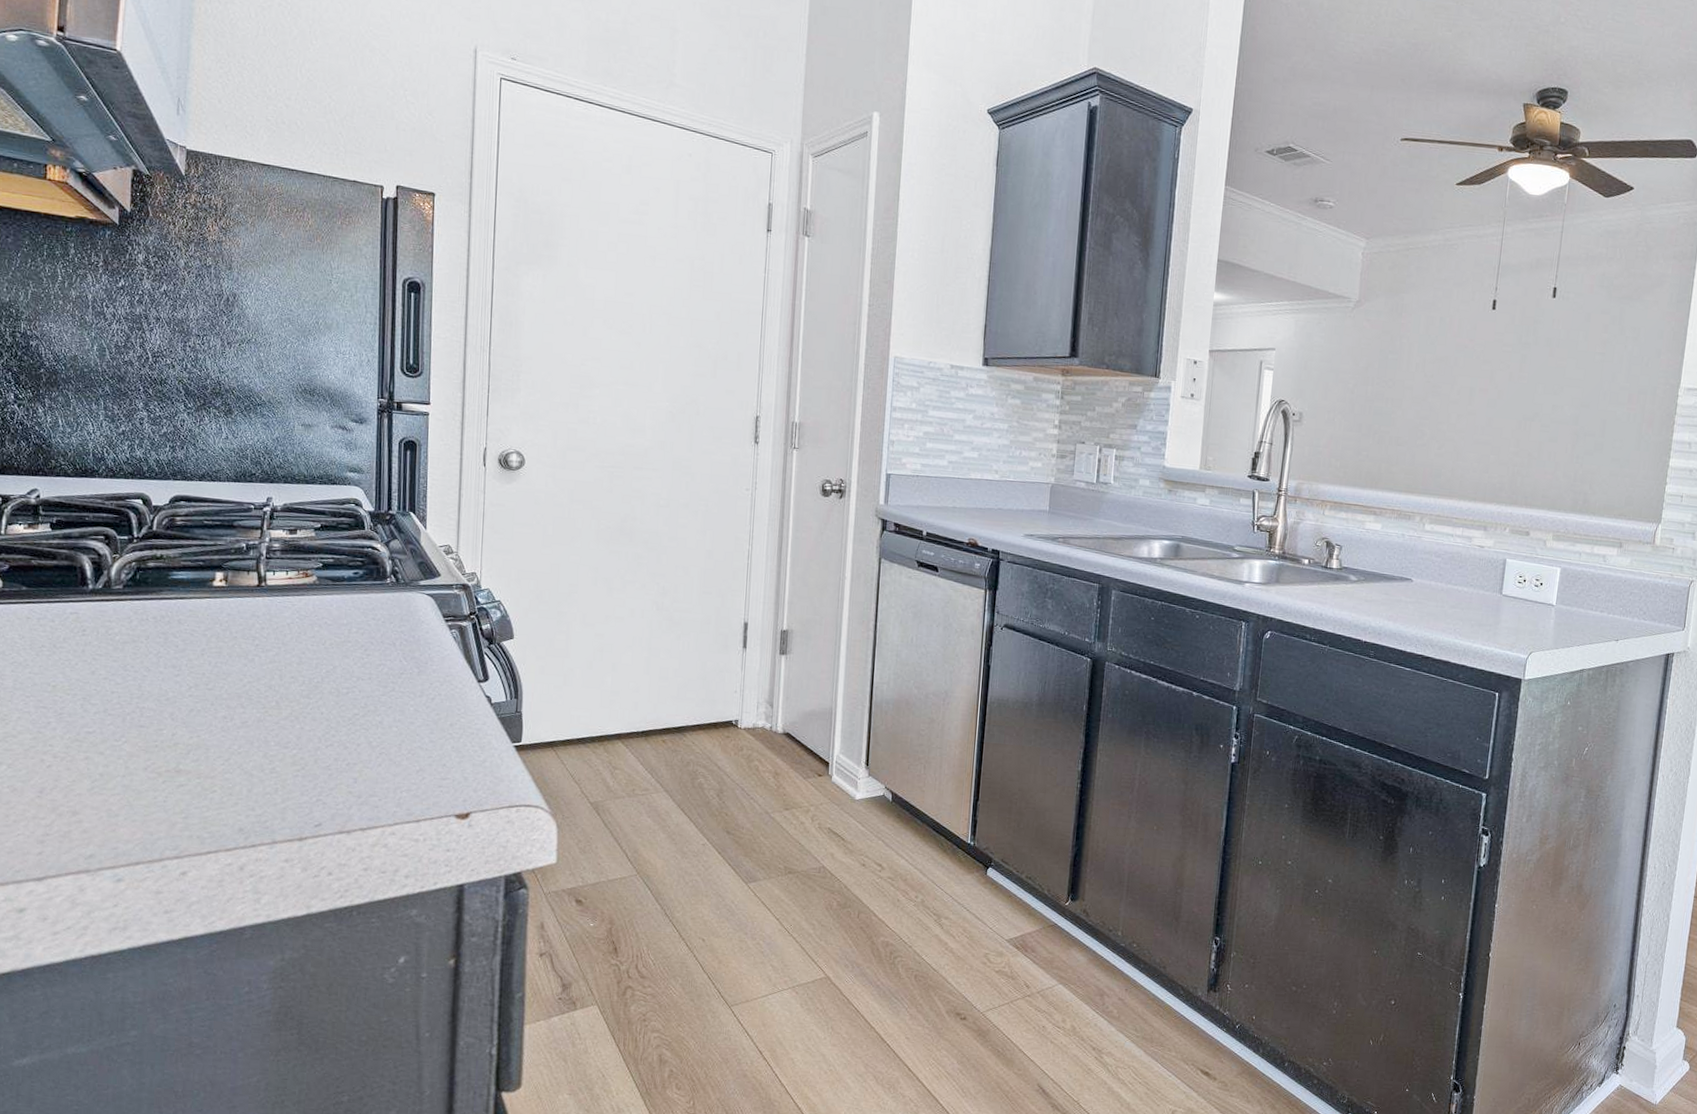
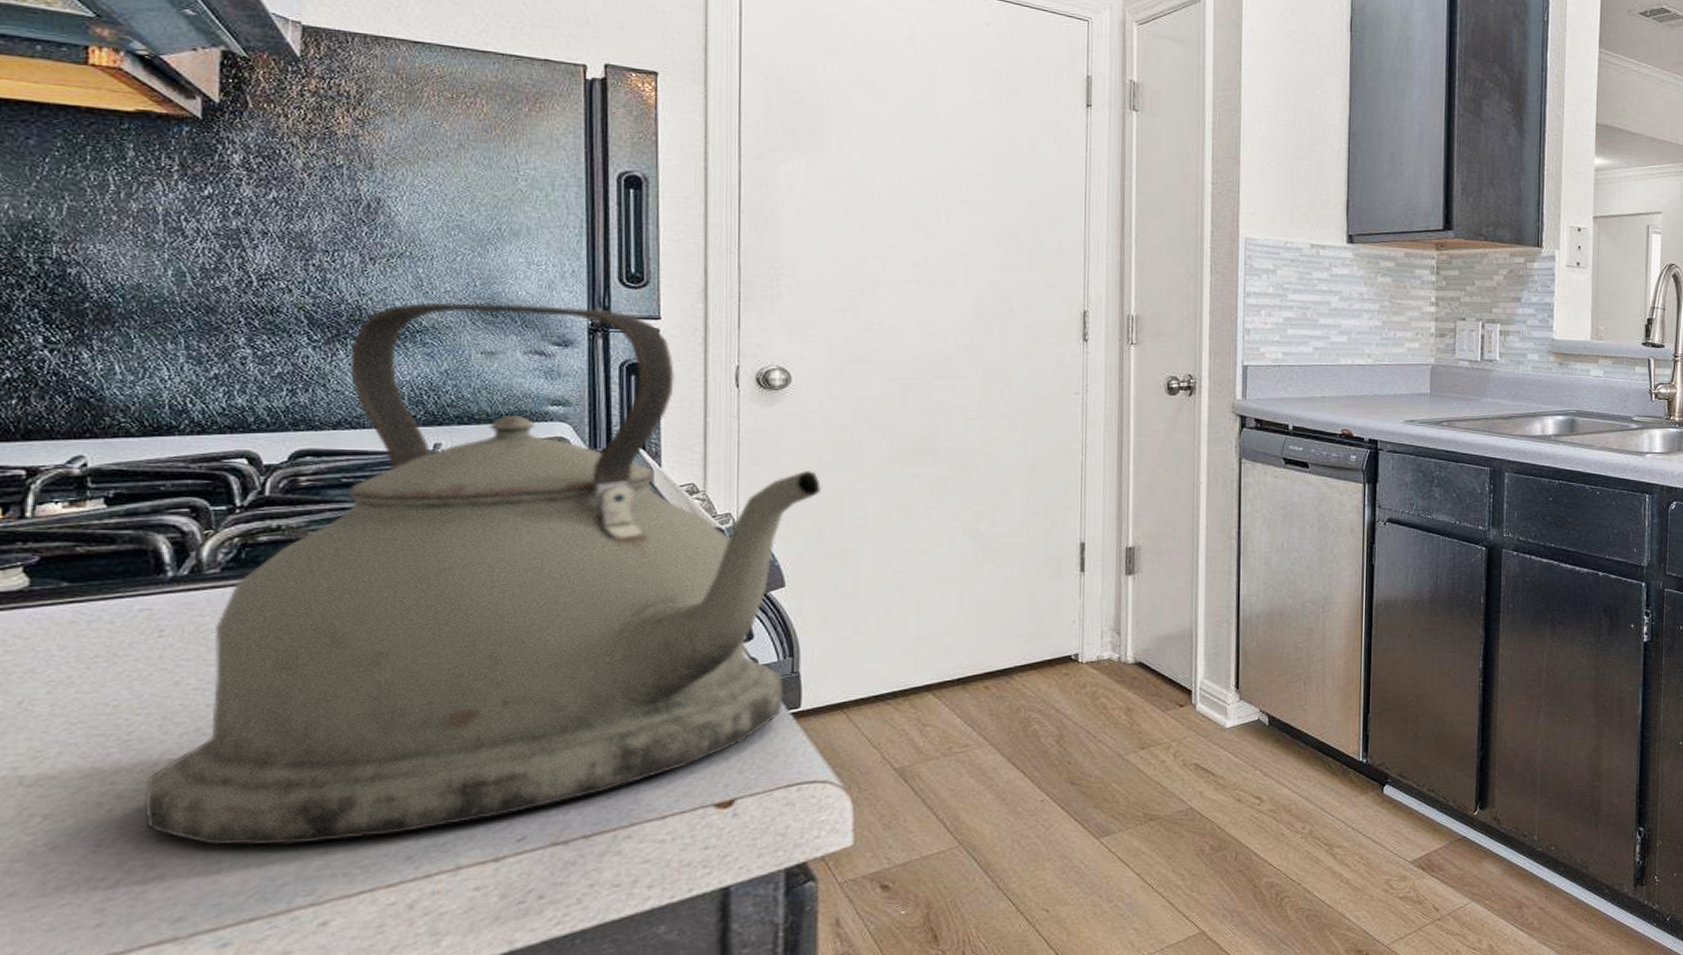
kettle: none [70,381,544,810] -> present [144,302,821,846]

